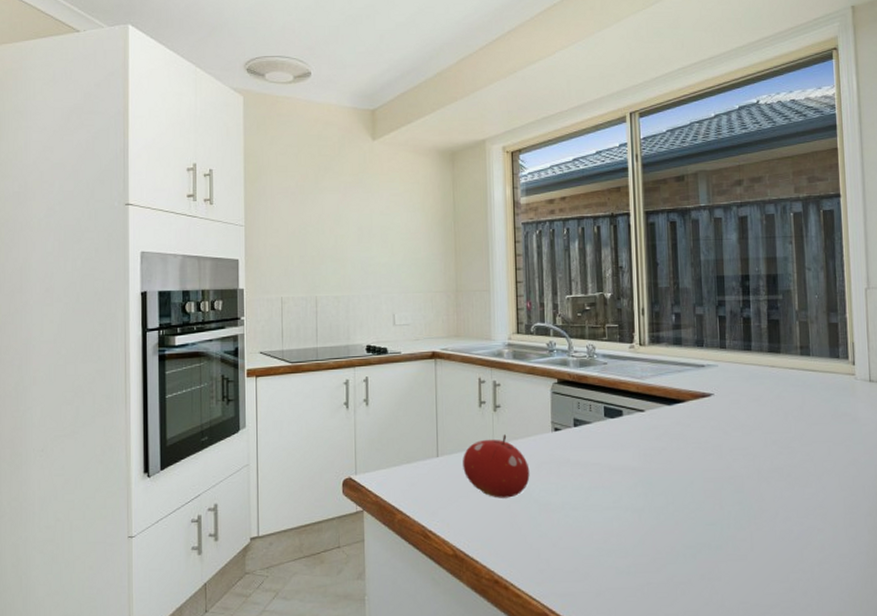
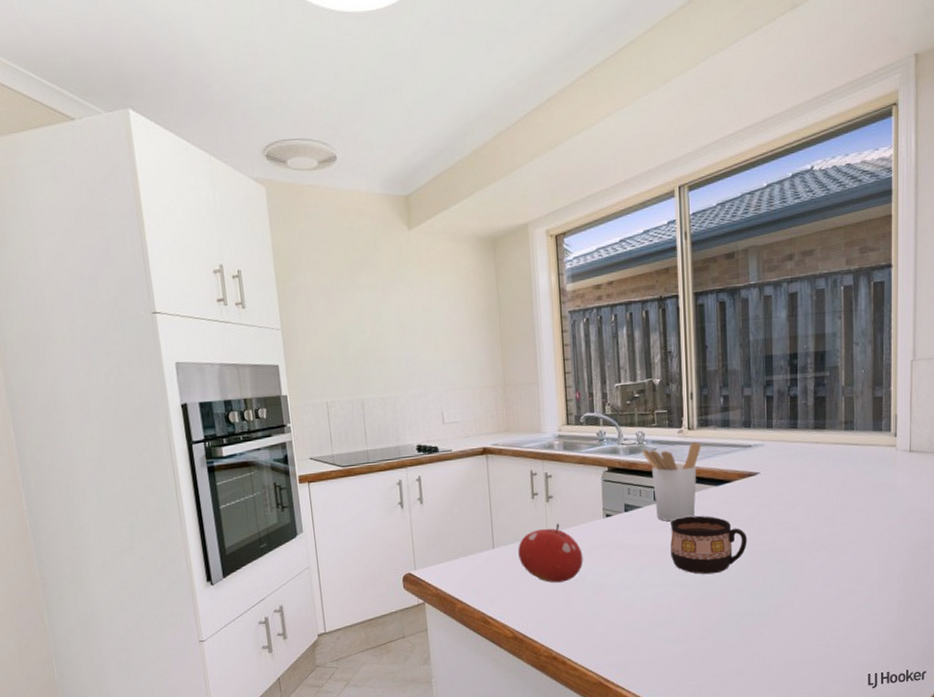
utensil holder: none [592,358,653,440] -> present [642,442,701,522]
cup: none [621,435,703,500] -> present [670,515,748,575]

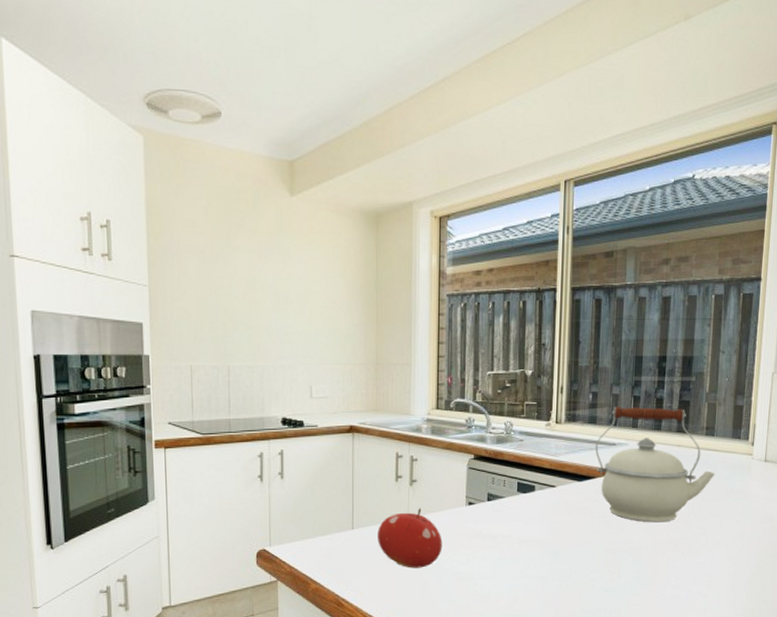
utensil holder: present [642,442,701,522] -> none [509,436,567,514]
cup: present [670,515,748,575] -> none [530,510,606,569]
kettle: none [730,404,858,523] -> present [595,406,716,523]

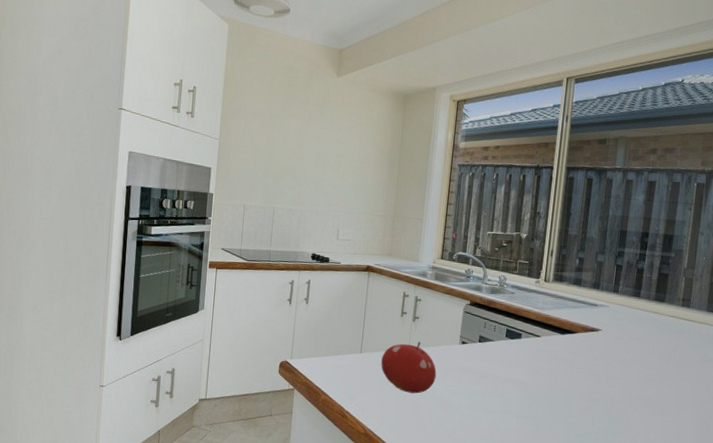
kettle: present [595,406,716,523] -> none [578,272,689,380]

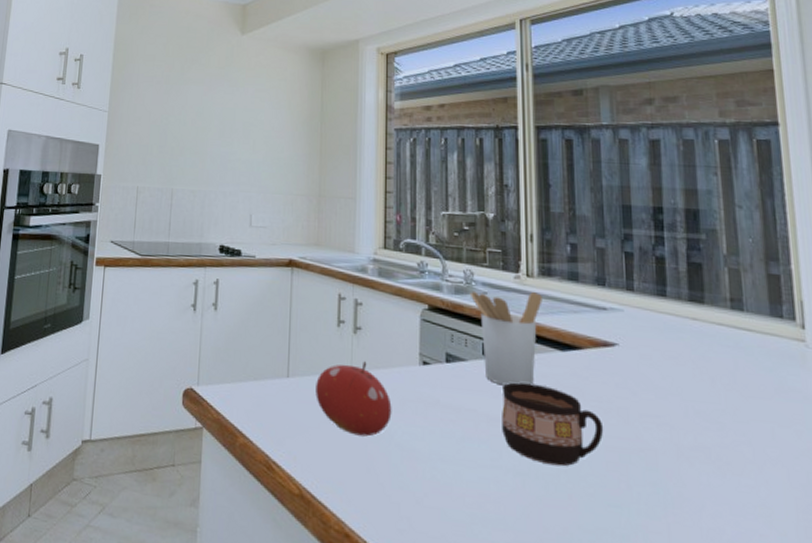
utensil holder: none [501,291,554,358] -> present [469,290,542,386]
cup: none [513,356,583,412] -> present [502,382,604,467]

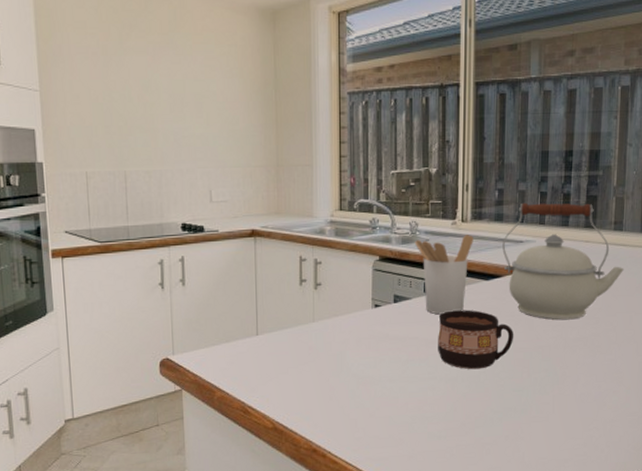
fruit: present [316,361,392,437] -> none [283,312,349,373]
kettle: none [580,262,754,420] -> present [502,202,625,320]

